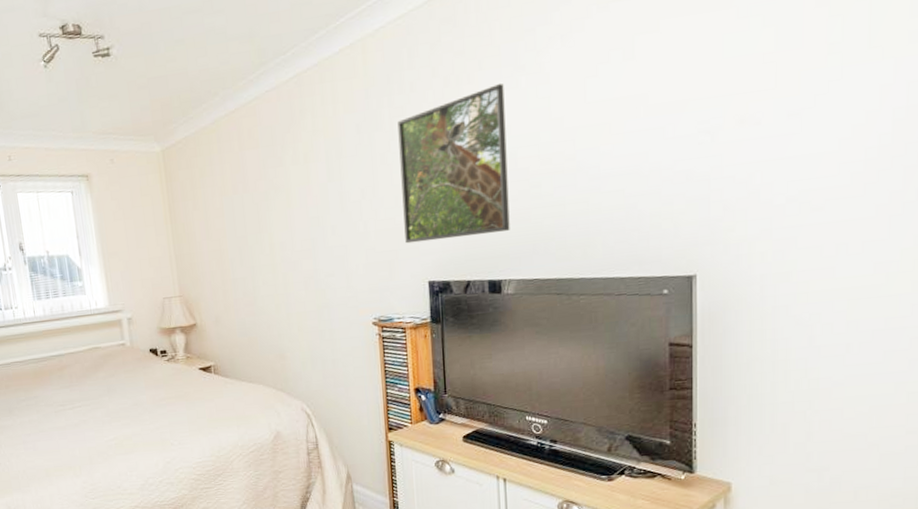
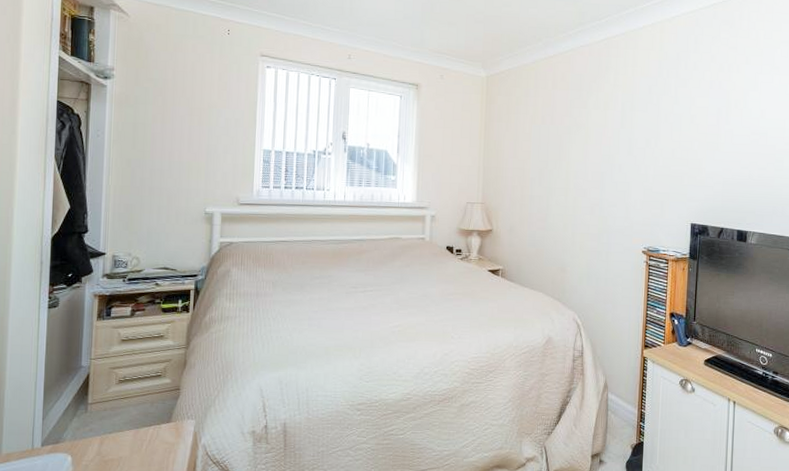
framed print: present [397,83,510,244] -> none [676,76,763,192]

